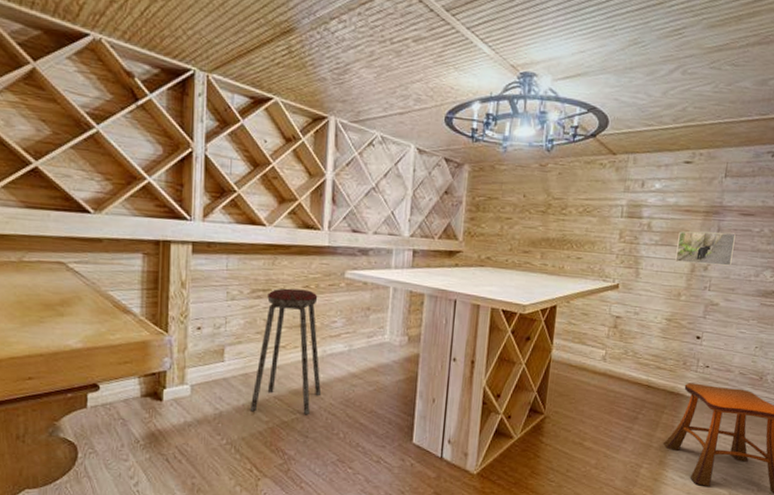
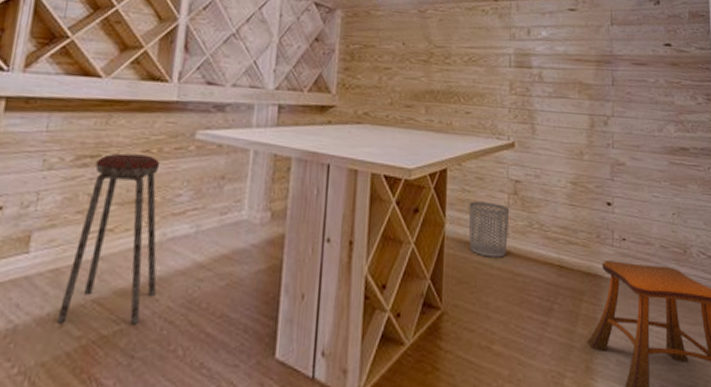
waste bin: none [571,332,609,378] -> present [468,201,510,258]
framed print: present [675,231,736,266] -> none [572,82,632,120]

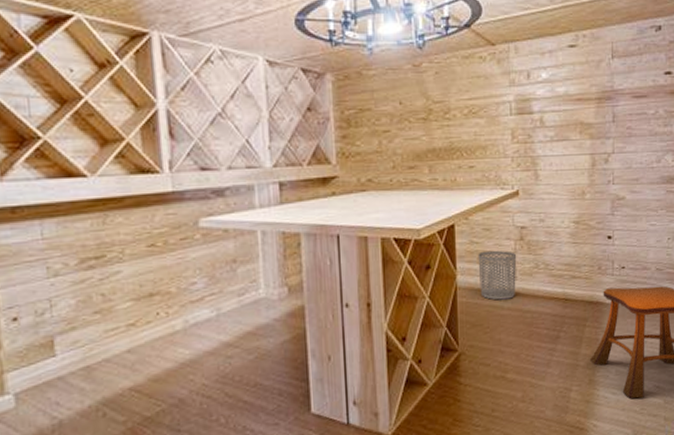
music stool: present [56,153,160,323] -> none [98,249,190,412]

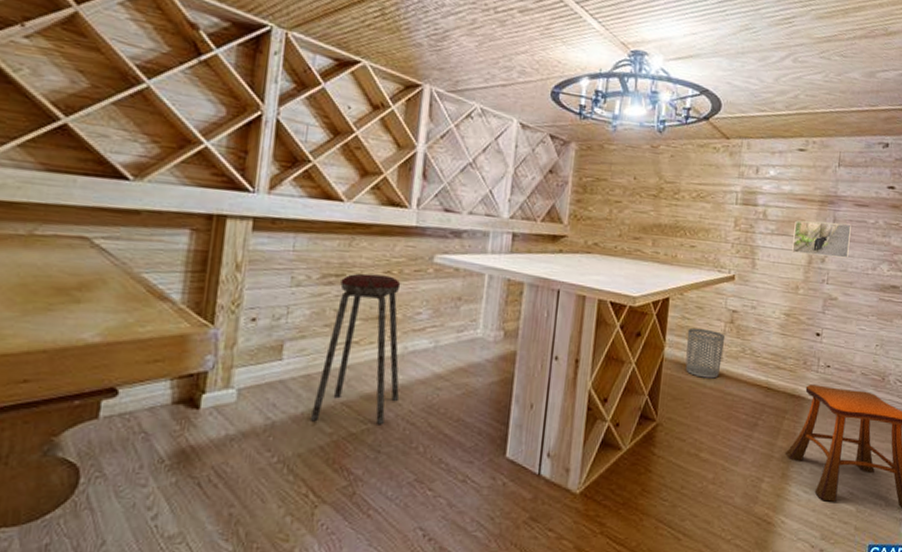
music stool: none [98,249,190,412] -> present [309,273,401,424]
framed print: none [574,118,631,157] -> present [792,220,851,259]

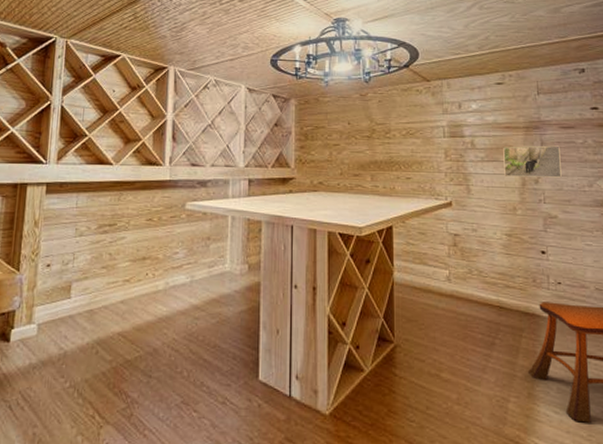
music stool: present [309,273,401,424] -> none [93,222,165,351]
waste bin: present [685,327,726,379] -> none [413,252,451,300]

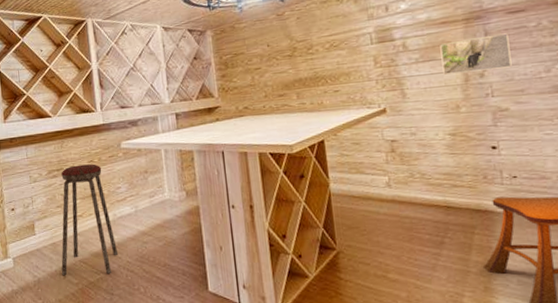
music stool: none [93,222,165,351] -> present [61,164,119,275]

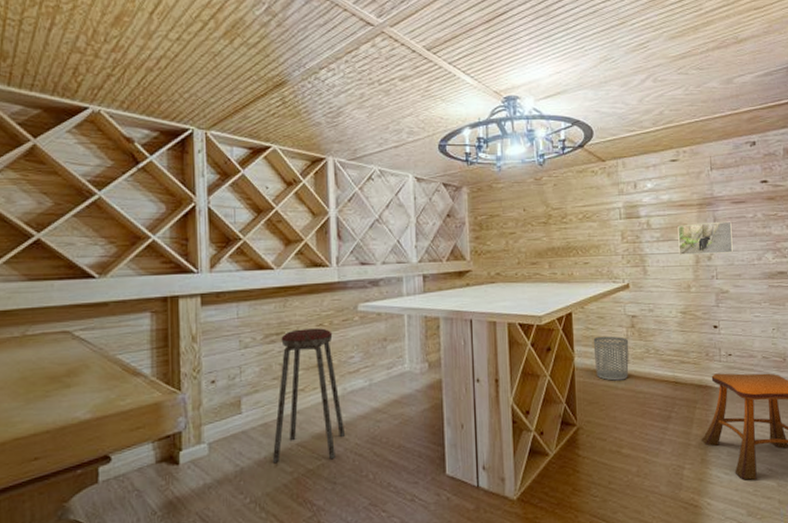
waste bin: none [349,161,391,206] -> present [593,336,629,381]

